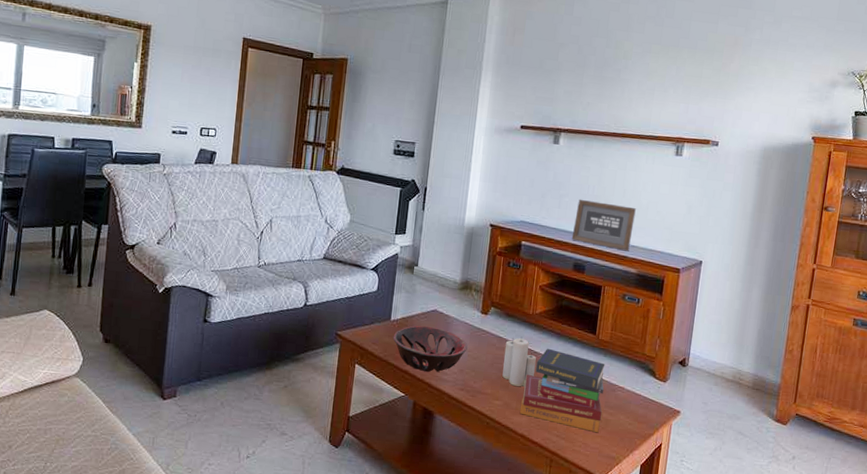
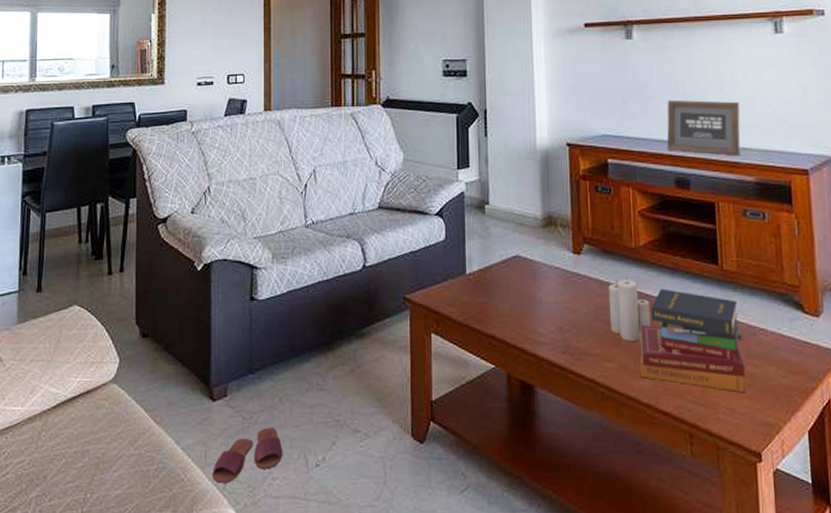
slippers: none [158,424,220,464] -> present [212,428,283,483]
decorative bowl: present [392,325,468,372] -> none [471,276,563,334]

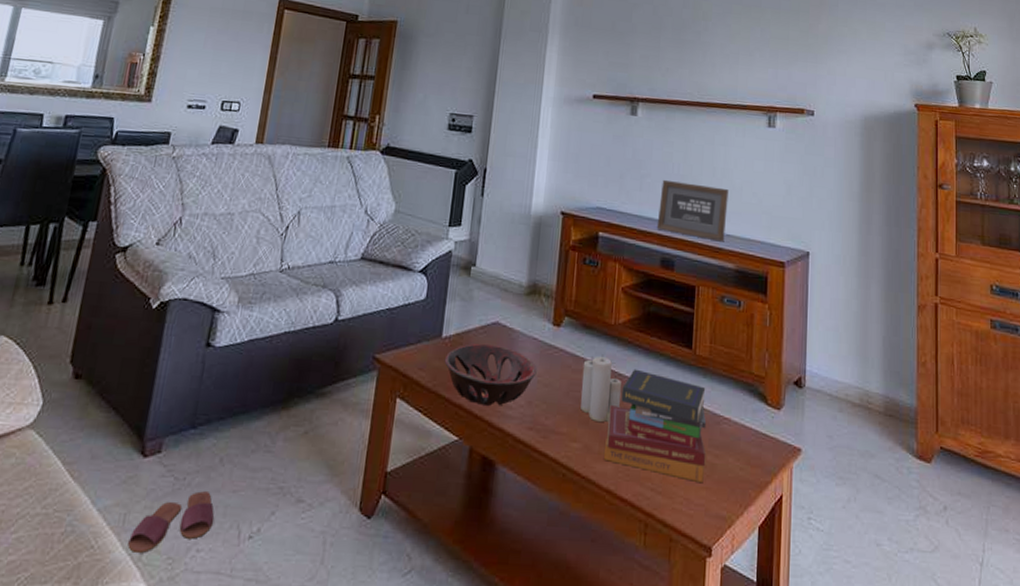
decorative bowl: none [471,276,563,334] -> present [444,343,537,406]

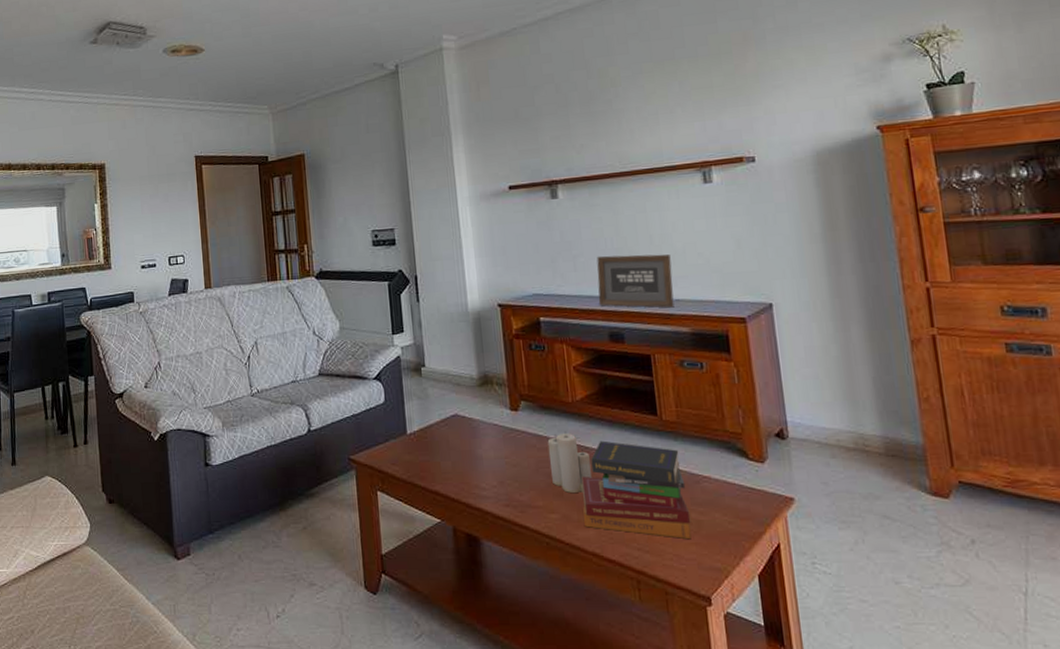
slippers: present [128,491,215,553] -> none [182,583,246,634]
decorative bowl: present [444,343,537,406] -> none [413,434,503,489]

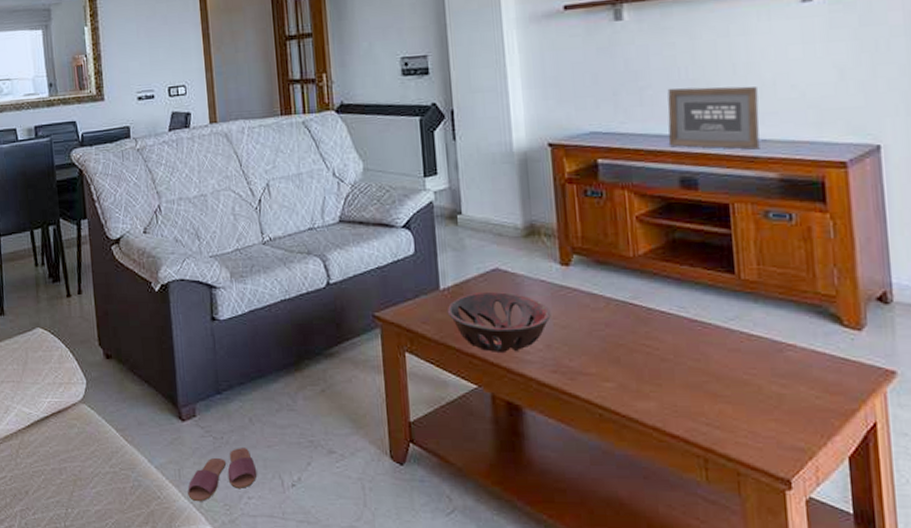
slippers: none [182,583,246,634] -> present [187,448,257,501]
decorative bowl: none [413,434,503,489] -> present [447,291,551,352]
candle: present [547,431,593,494] -> none [603,290,655,360]
books: present [581,440,691,540] -> none [642,301,771,415]

